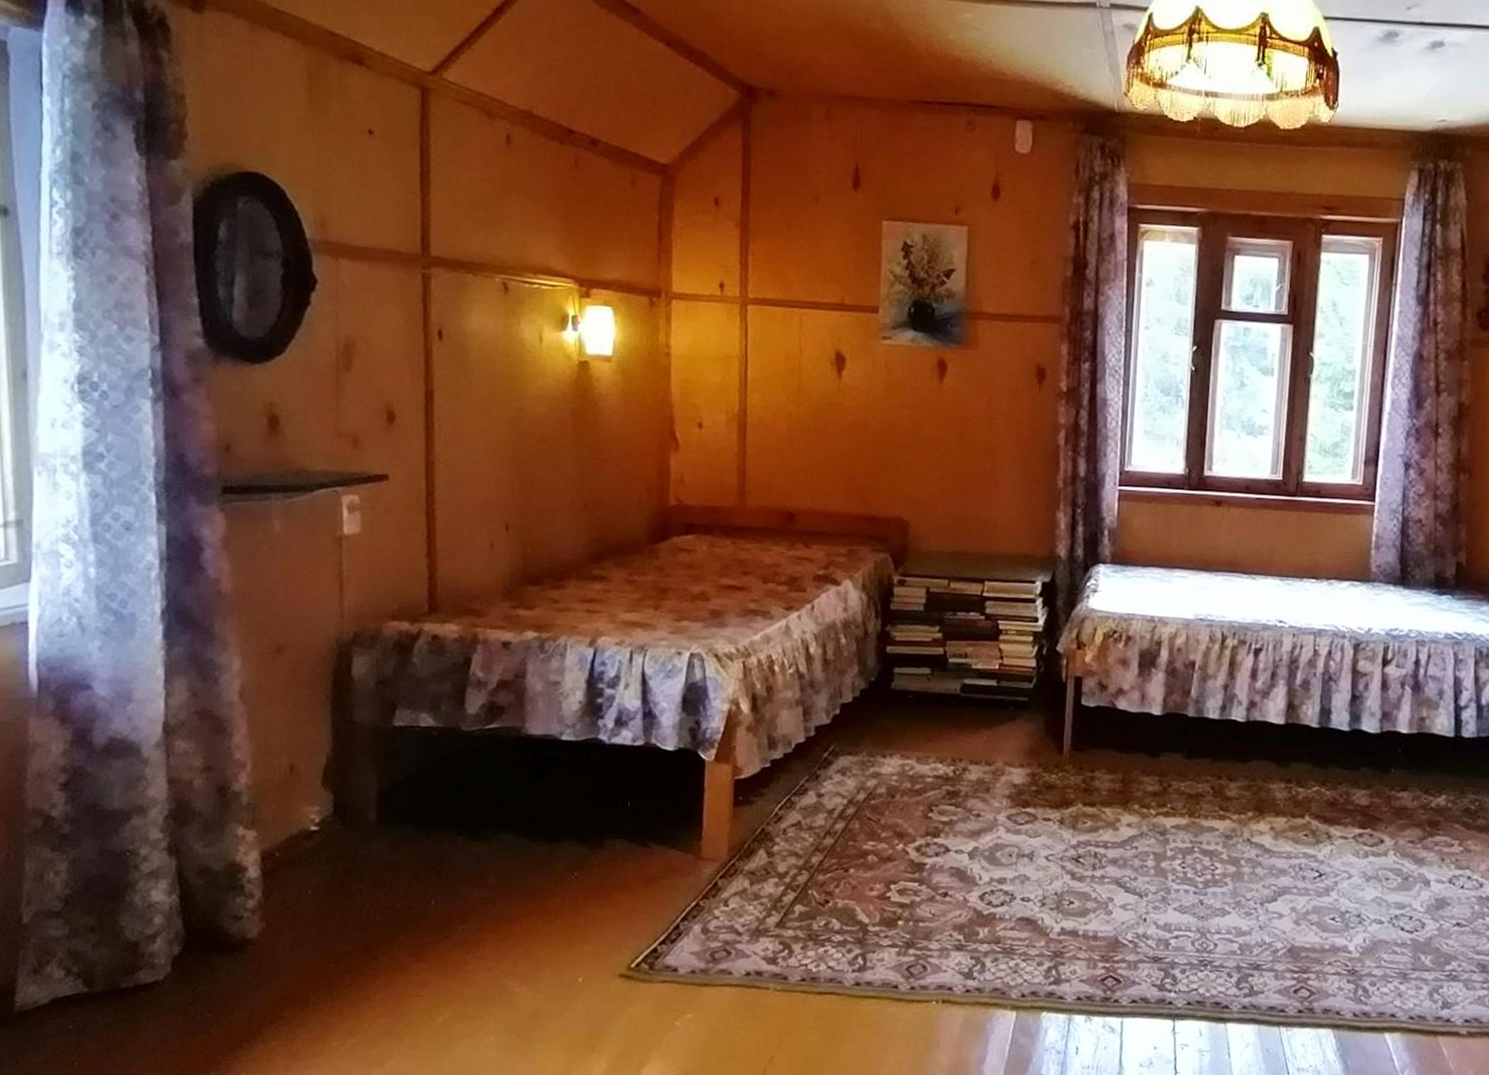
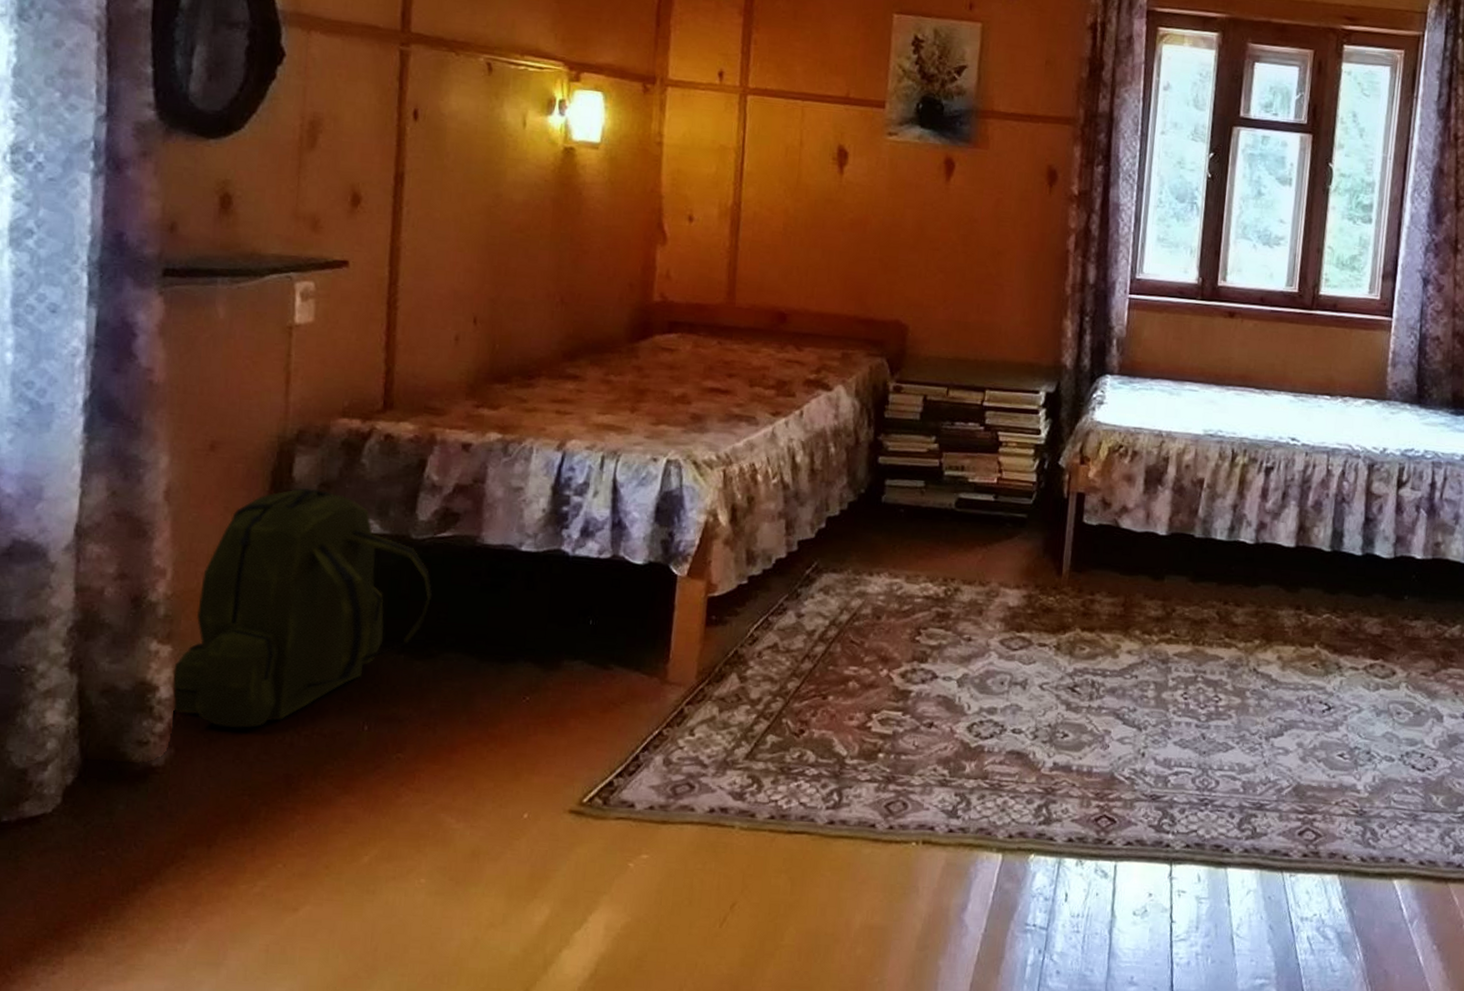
backpack: none [258,686,485,904] -> present [172,488,433,729]

